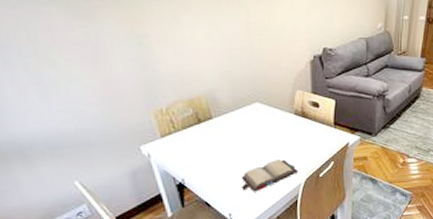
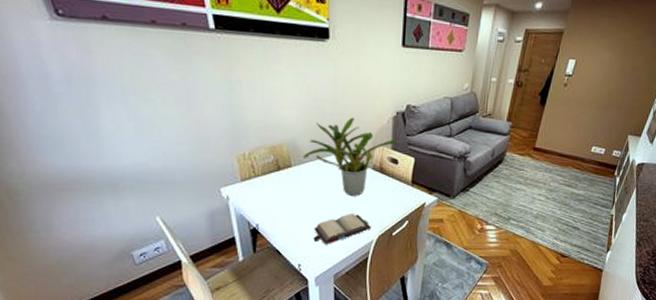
potted plant: none [222,64,317,142] -> present [302,117,398,196]

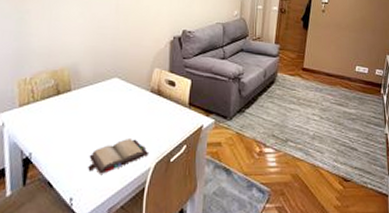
potted plant: present [302,117,398,196] -> none [82,42,175,120]

